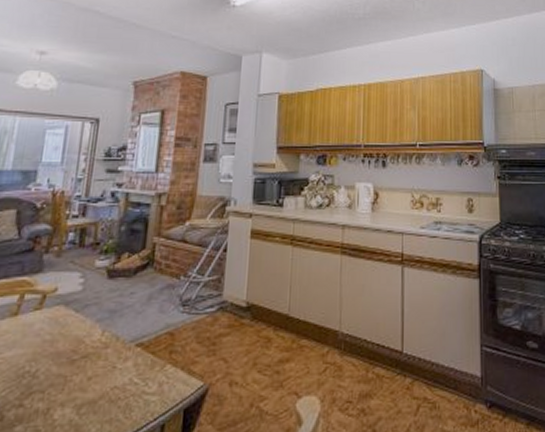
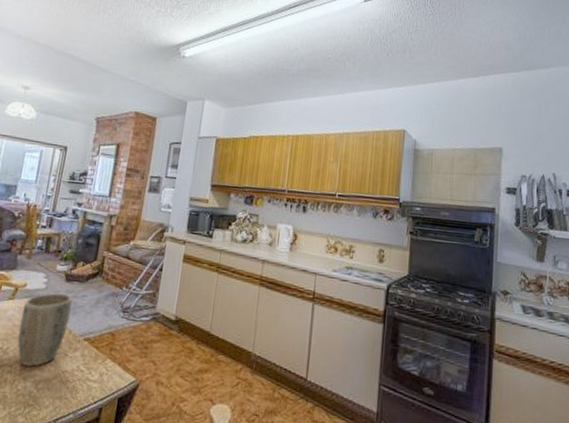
plant pot: none [49,293,118,389] -> present [17,293,72,367]

